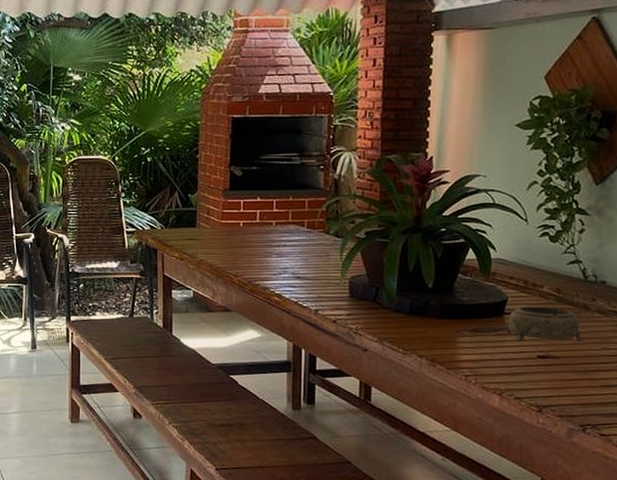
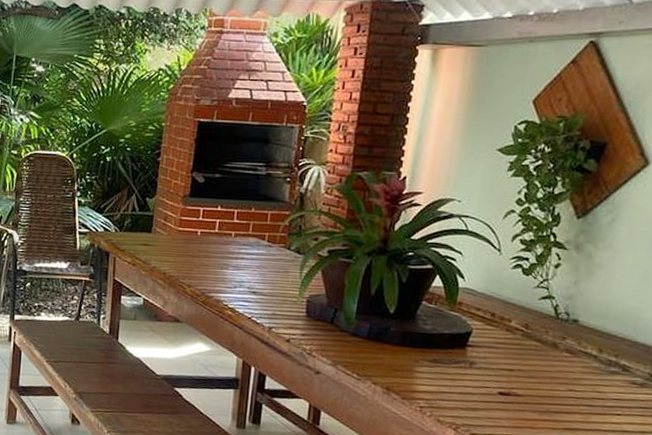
decorative bowl: present [508,306,584,343] -> none [470,340,549,382]

